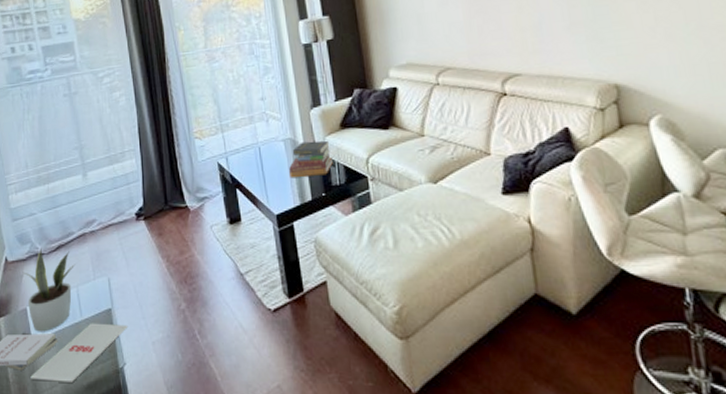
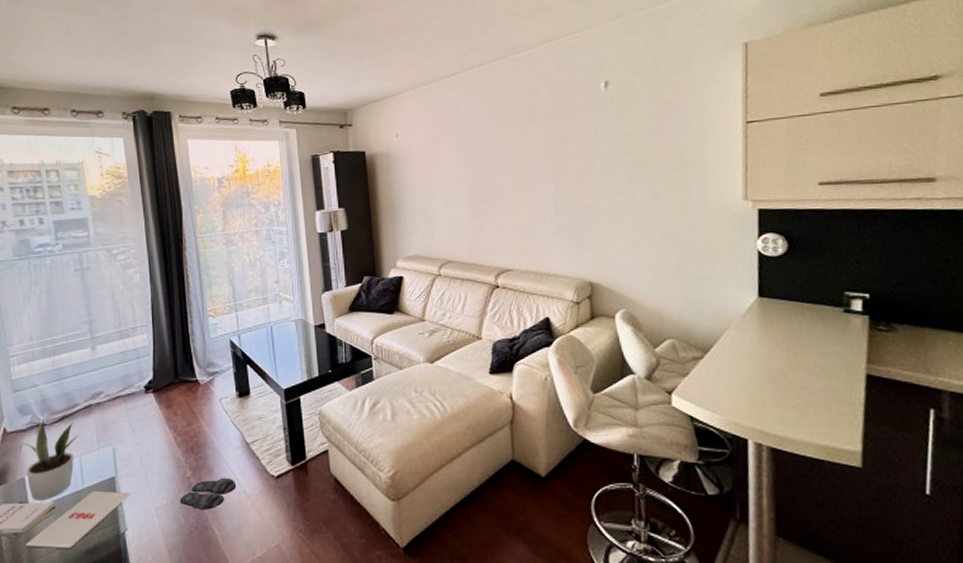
slippers: none [176,310,232,345] -> present [179,477,236,510]
books: present [289,140,333,177] -> none [299,322,340,355]

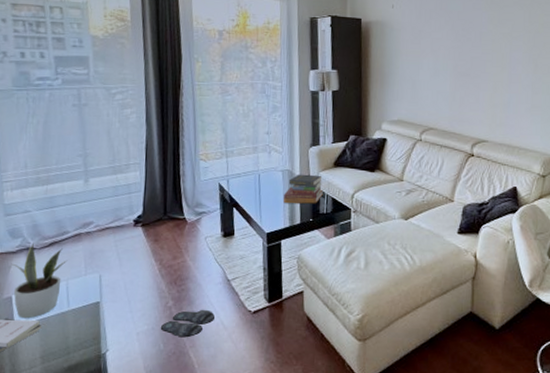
magazine: present [26,491,132,548] -> none [9,313,115,364]
books: none [299,322,340,355] -> present [283,174,323,204]

